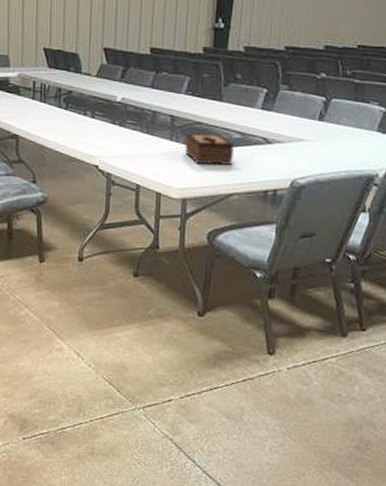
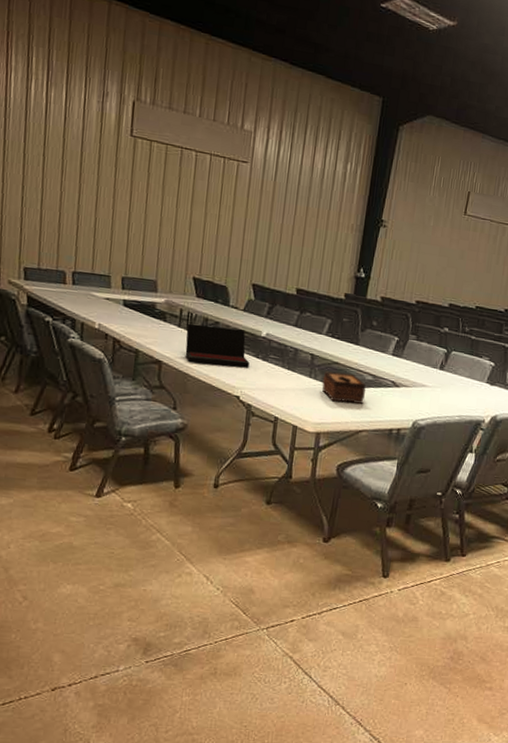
laptop: none [40,95,106,136] -> present [185,323,249,368]

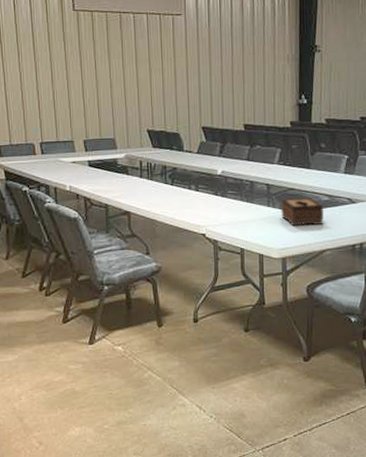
laptop: present [185,323,249,368] -> none [148,171,210,209]

